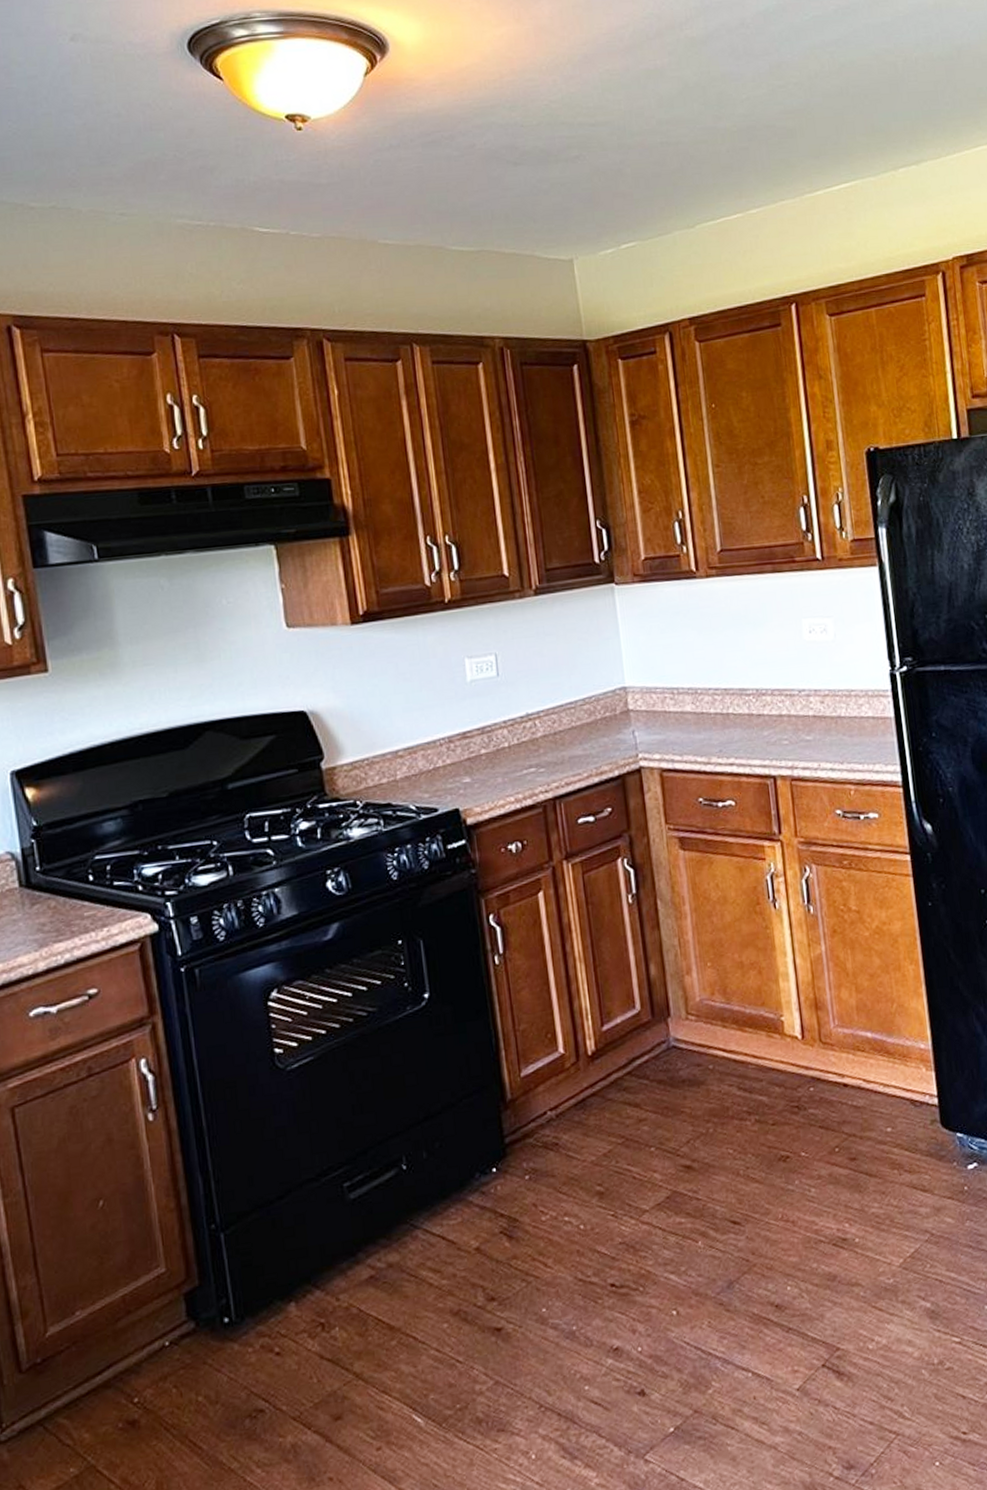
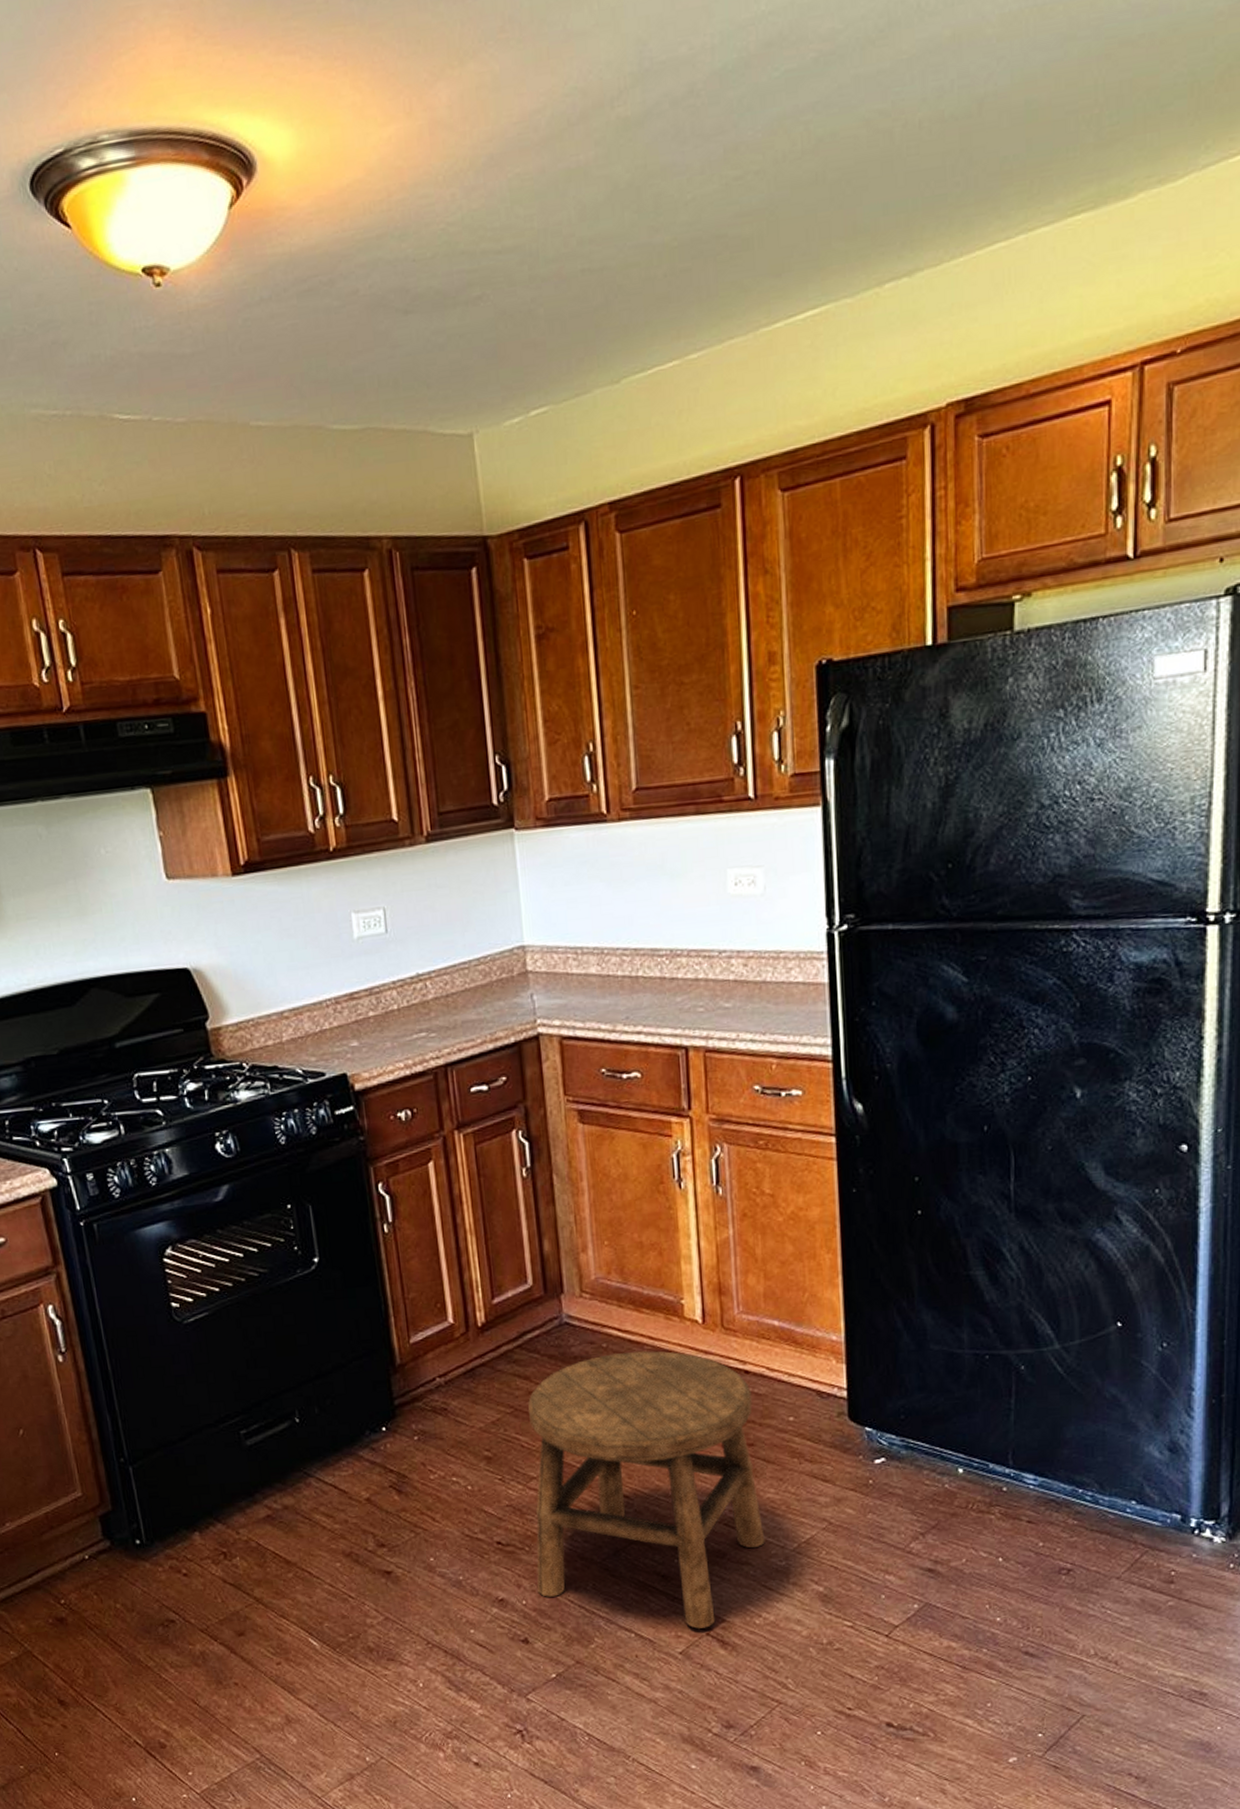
stool: none [639,1069,873,1361] -> present [528,1351,765,1629]

